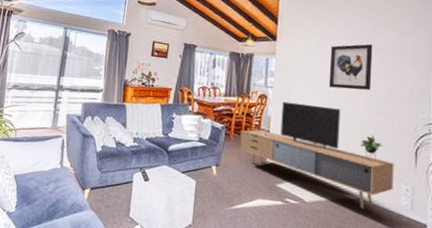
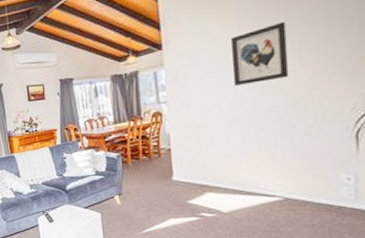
media console: present [238,101,394,210] -> none [137,107,330,209]

